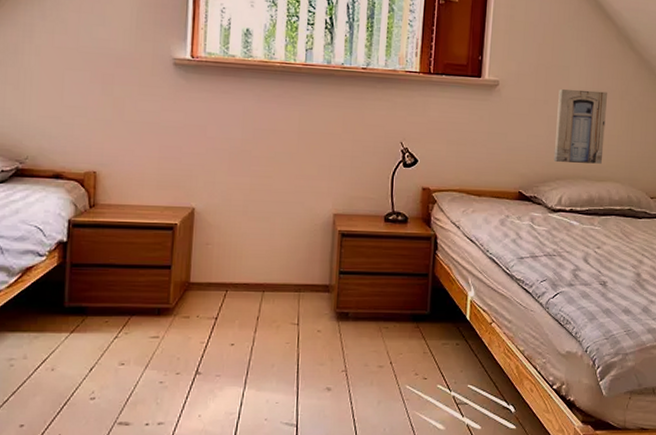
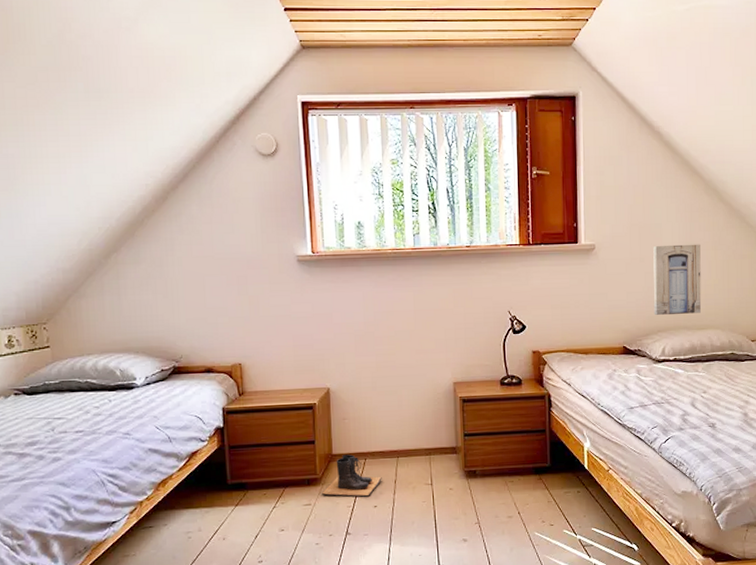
boots: none [172,284,243,333] -> present [321,454,382,497]

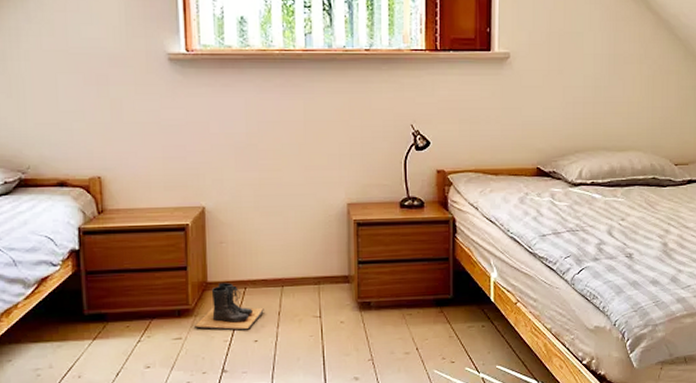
wall art: present [653,244,702,316] -> none [571,56,625,135]

